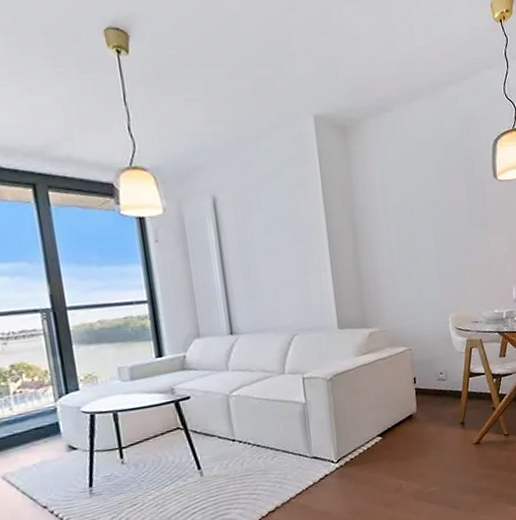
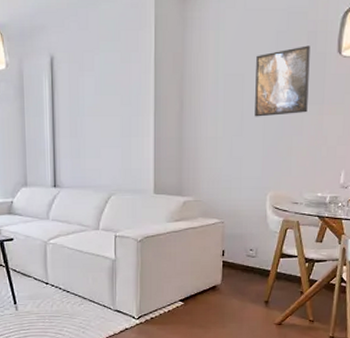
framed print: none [421,172,475,243] -> present [255,45,310,117]

